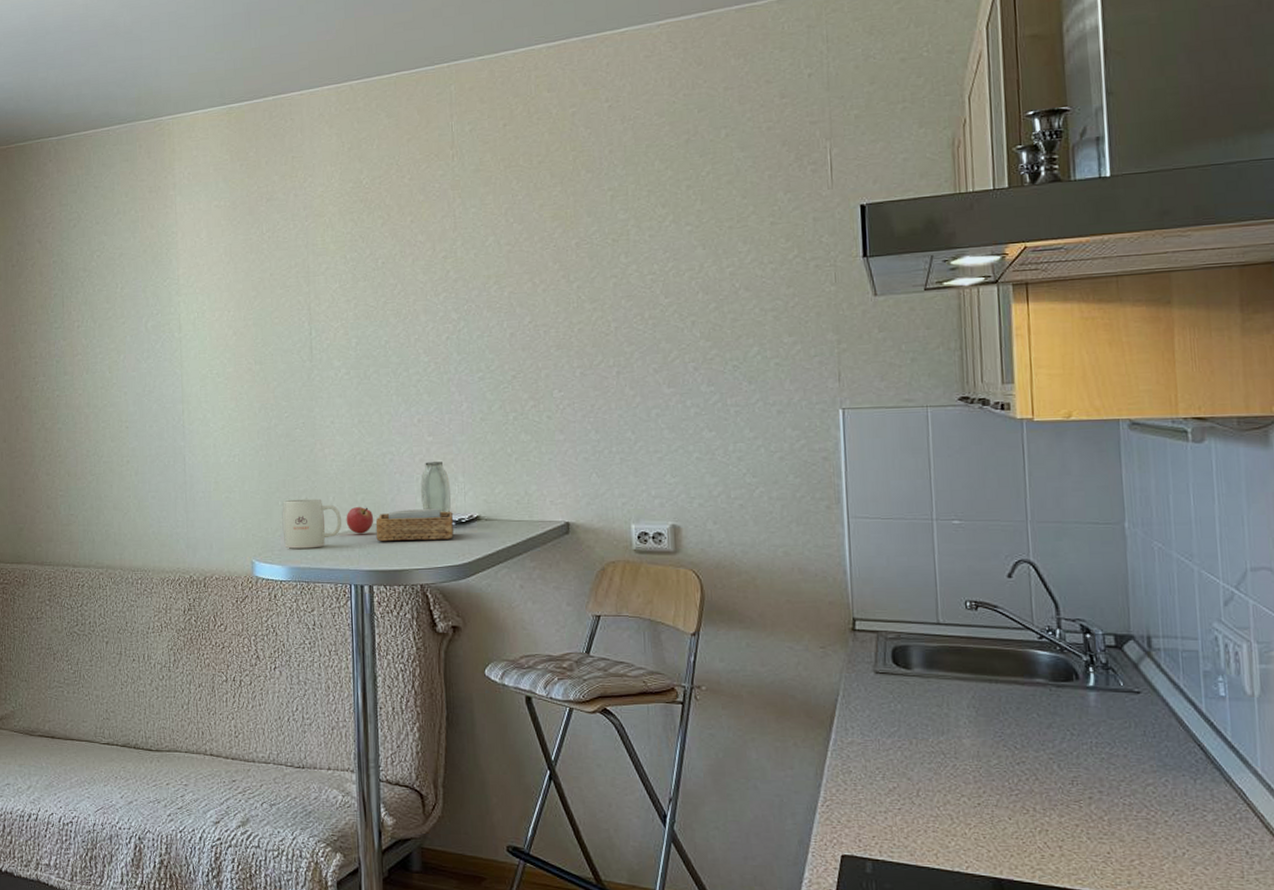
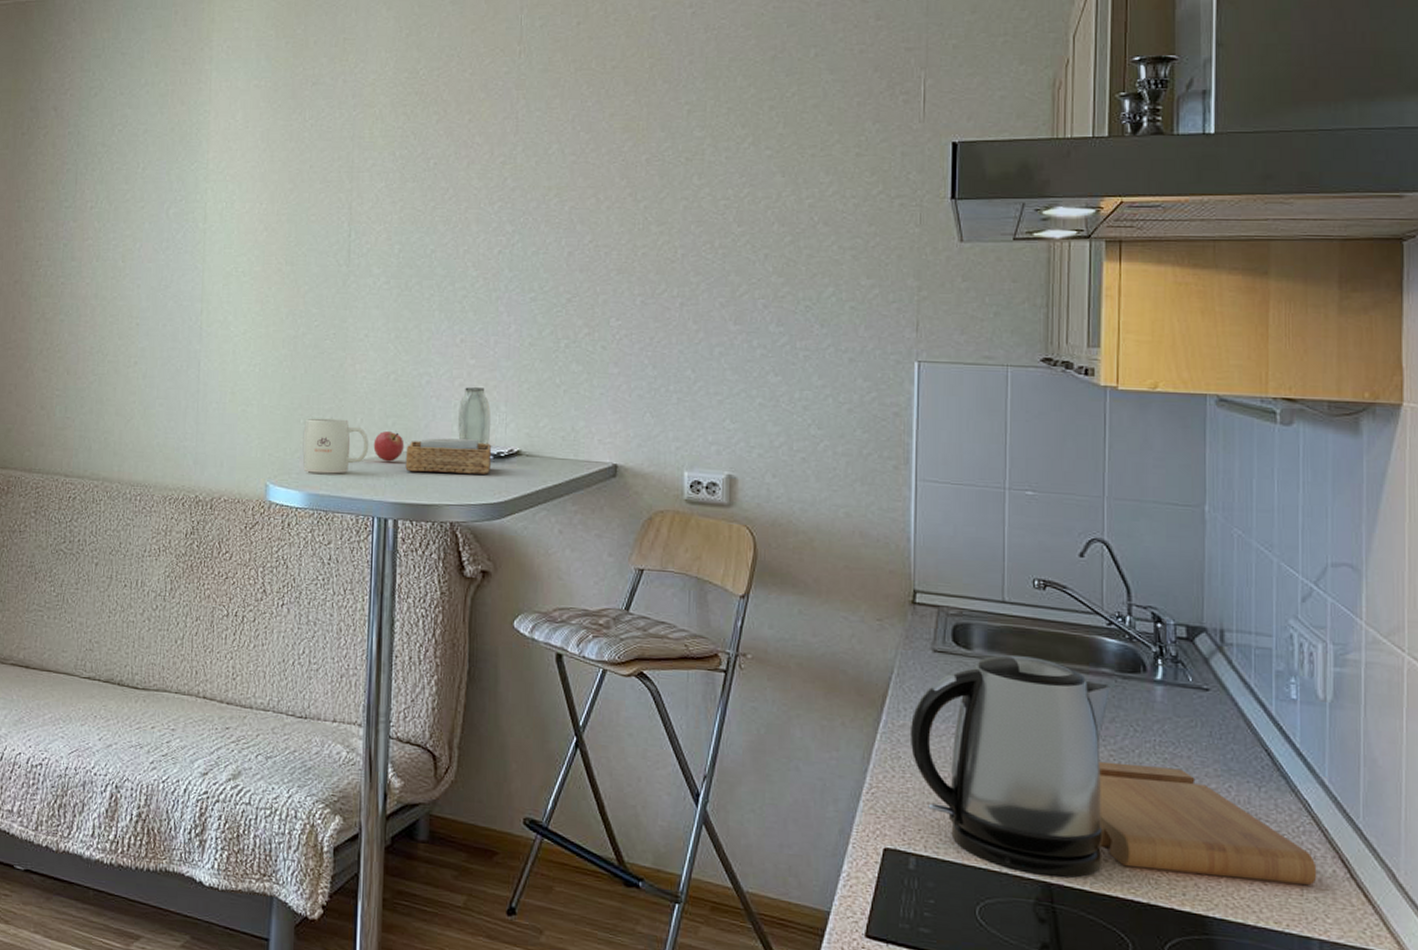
kettle: none [858,672,1048,872] -> present [909,655,1110,877]
cutting board: none [1039,764,1256,869] -> present [1099,761,1317,886]

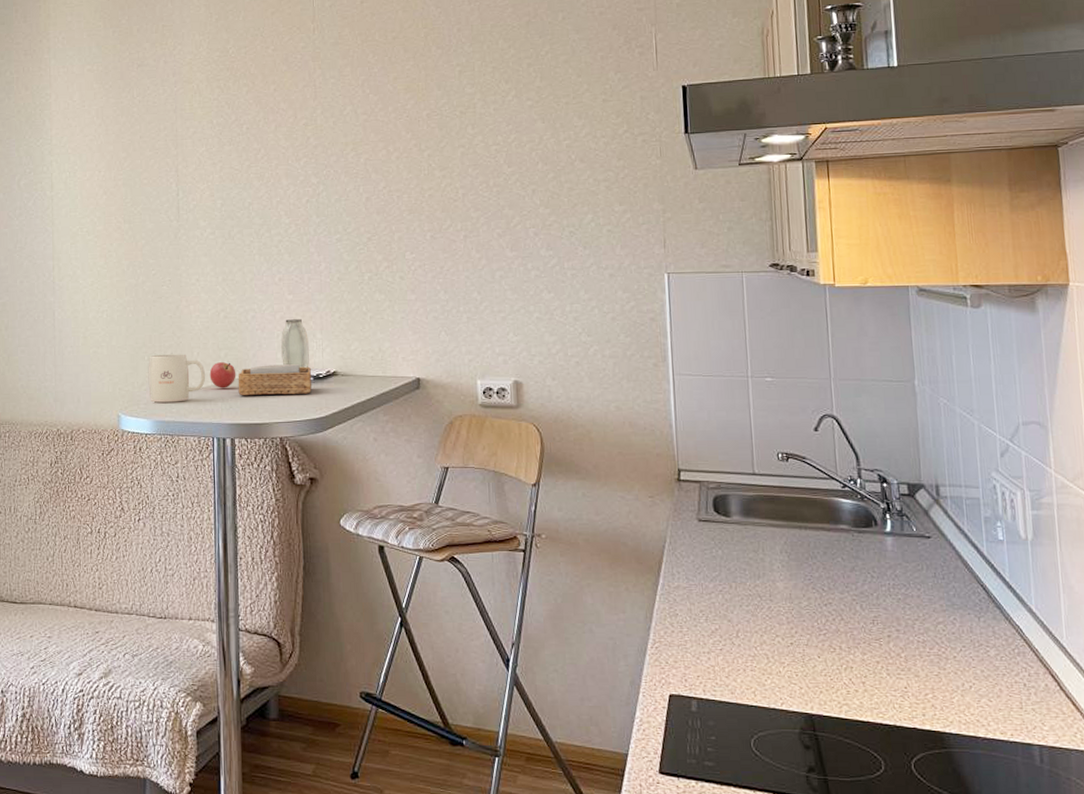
kettle: present [909,655,1110,877] -> none [683,520,853,708]
cutting board: present [1099,761,1317,886] -> none [844,605,1033,700]

